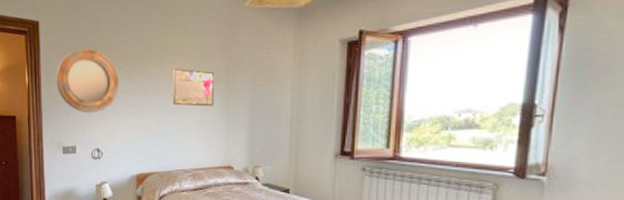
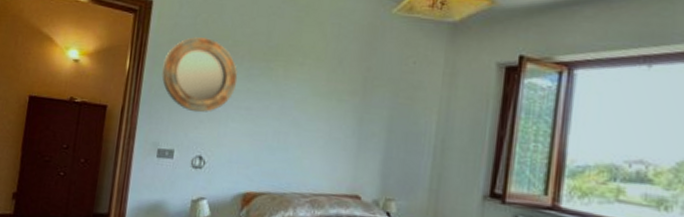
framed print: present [173,68,214,107] -> none [298,72,349,122]

